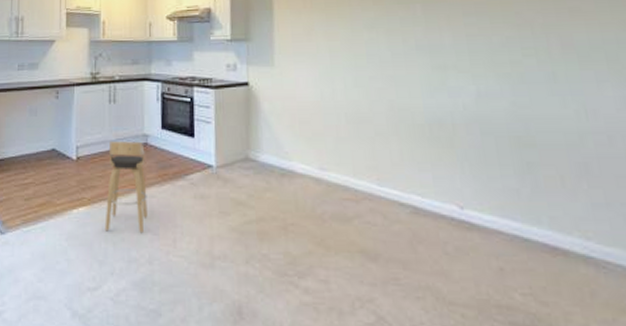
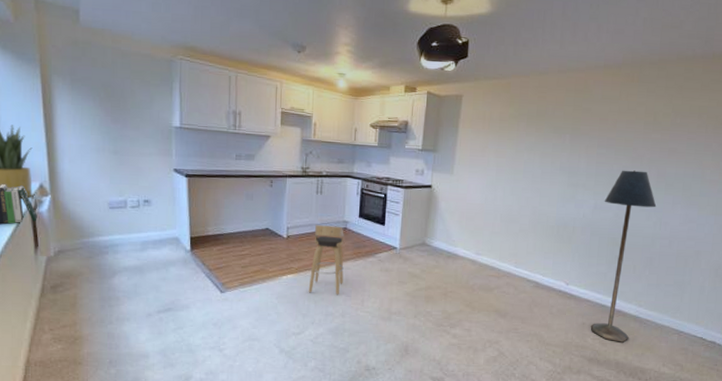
floor lamp: none [489,41,585,300] -> present [590,170,657,343]

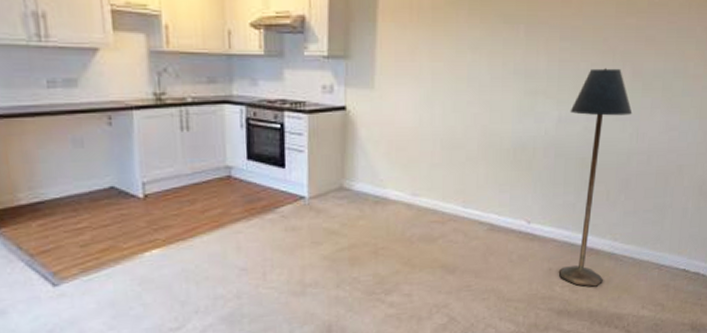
bar stool: present [308,225,344,295] -> none [183,174,234,272]

